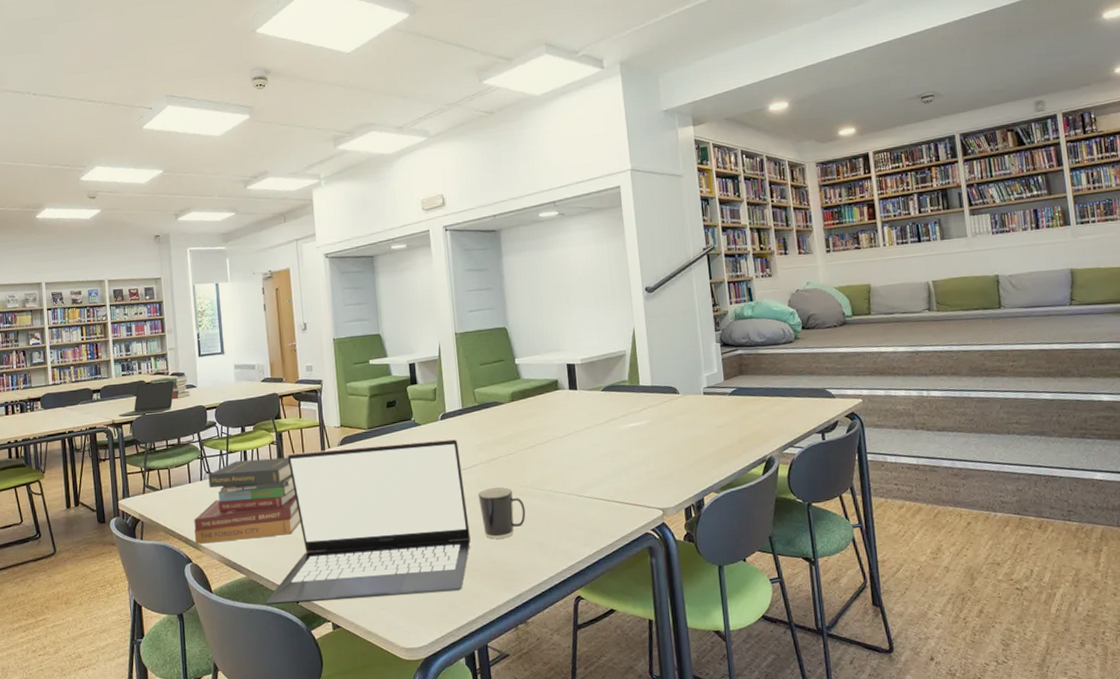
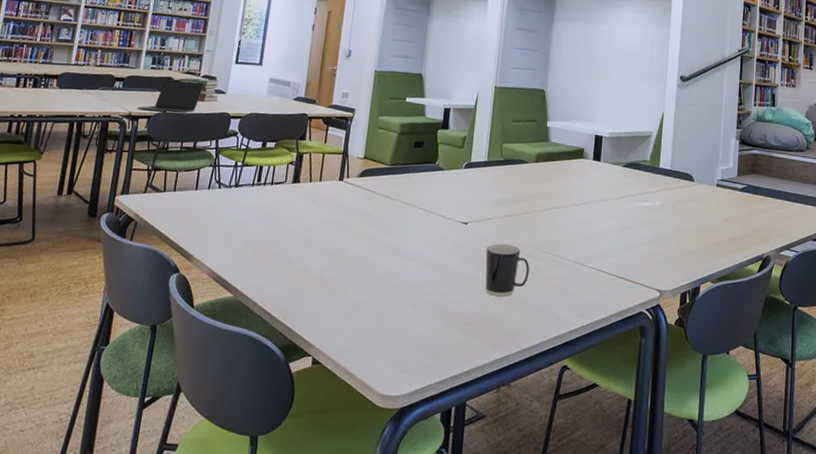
books: present [194,457,301,544] -> none [188,175,305,260]
laptop: present [266,438,471,606] -> none [248,176,477,343]

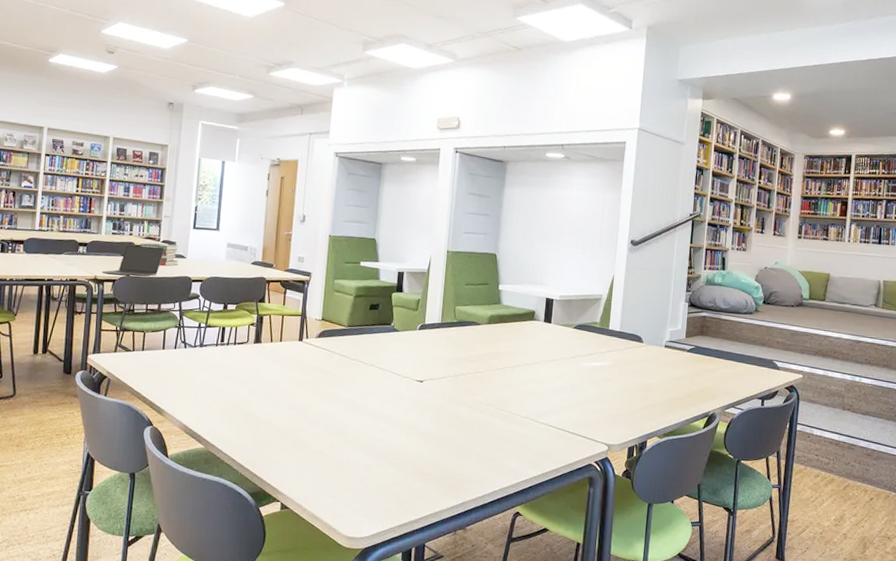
mug: present [485,244,530,297] -> none [441,401,483,449]

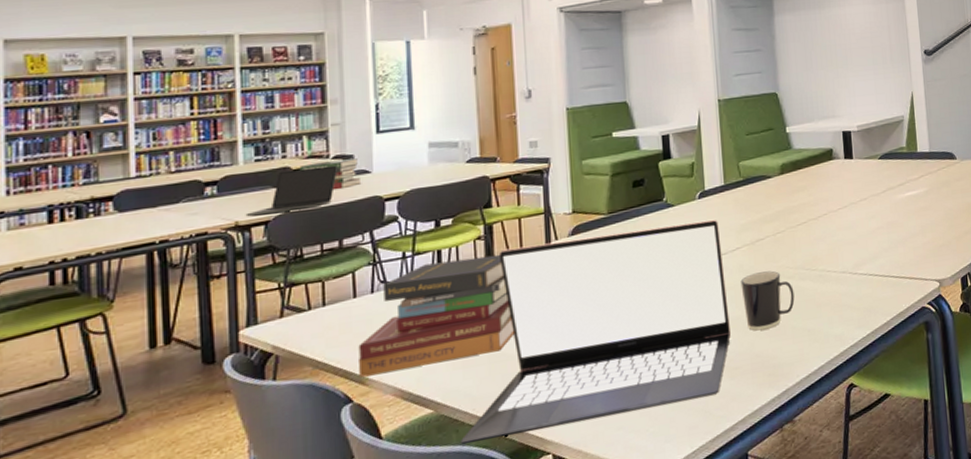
books: none [159,336,268,414] -> present [358,254,515,378]
laptop: none [219,337,432,491] -> present [461,219,731,445]
mug: none [441,401,483,449] -> present [740,270,795,331]

